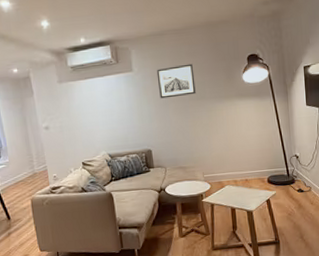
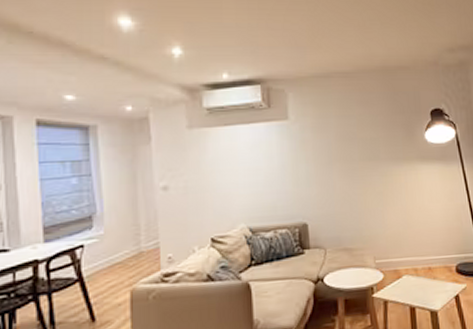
wall art: present [156,63,196,99] -> none [319,115,368,157]

